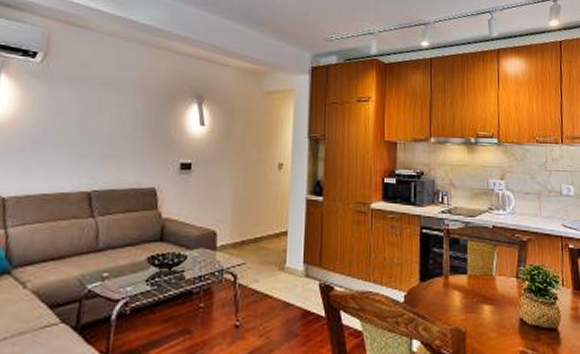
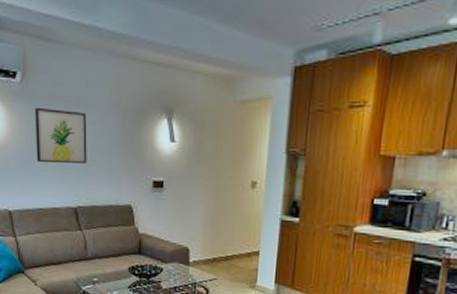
wall art: none [47,87,113,145] -> present [34,107,87,163]

